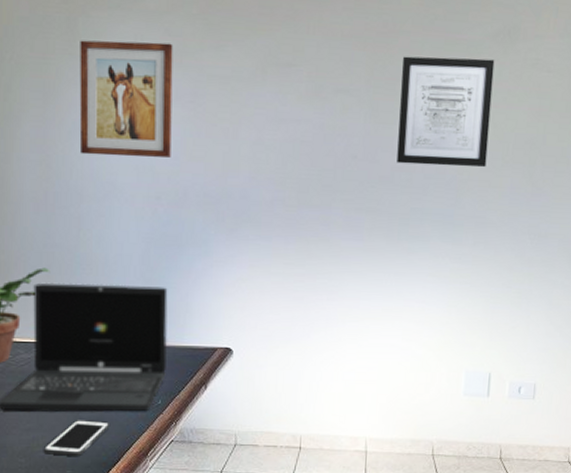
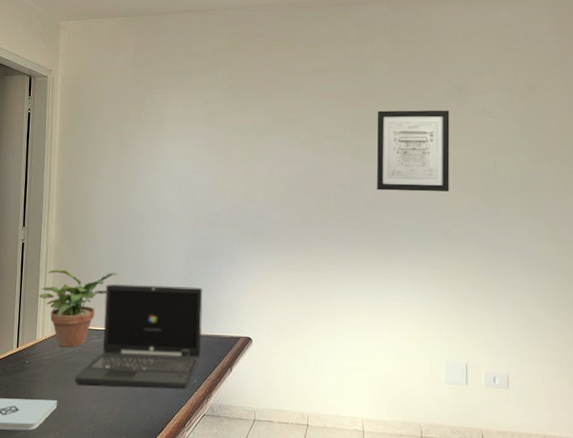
cell phone: present [44,420,110,457] -> none [106,394,157,426]
wall art: present [79,40,173,158] -> none [143,108,210,190]

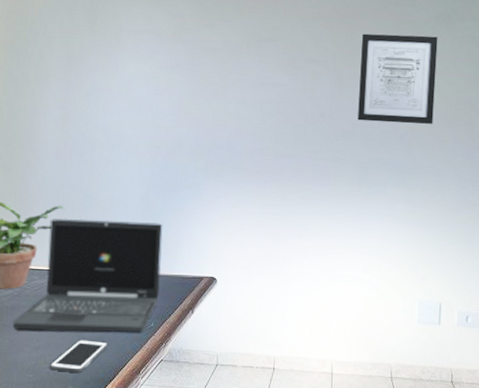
cell phone: none [106,394,157,426] -> present [50,340,109,374]

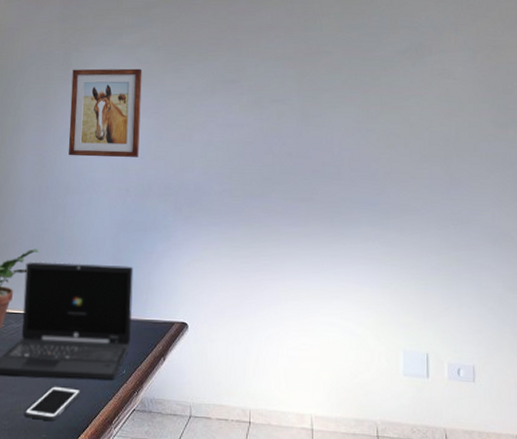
wall art: none [95,19,175,114] -> present [68,68,142,158]
wall art: present [357,33,438,125] -> none [326,70,406,161]

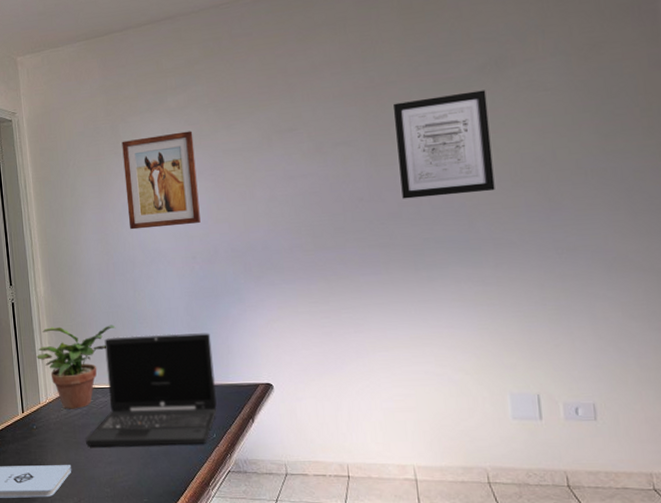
cell phone: present [25,386,82,422] -> none [124,453,176,487]
wall art: none [326,70,406,161] -> present [394,90,495,199]

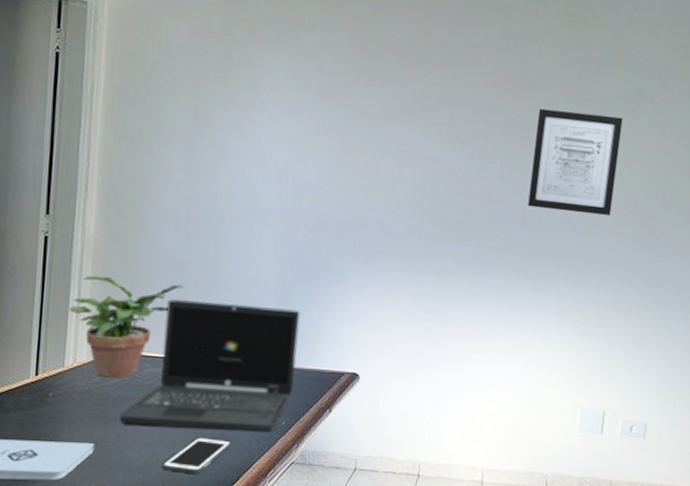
wall art: present [121,131,201,230] -> none [226,69,325,186]
cell phone: none [124,453,176,487] -> present [163,437,232,475]

